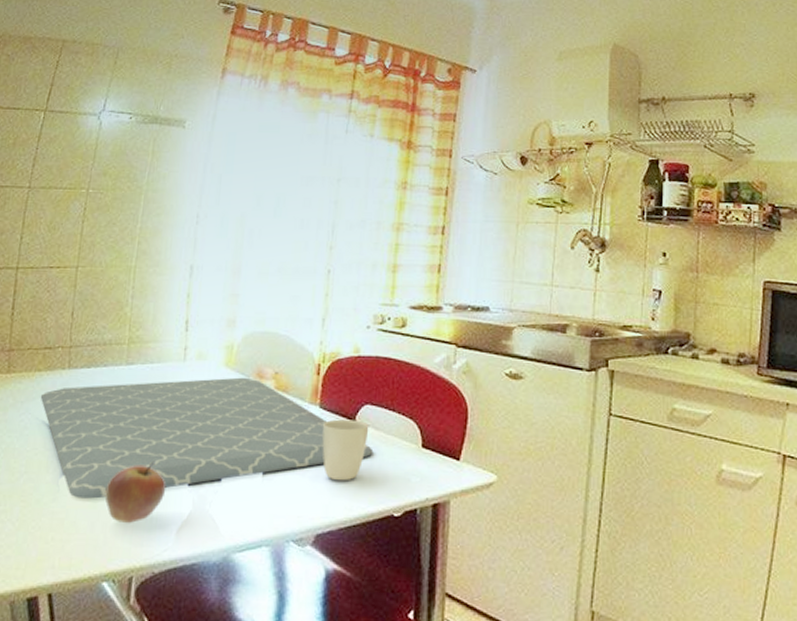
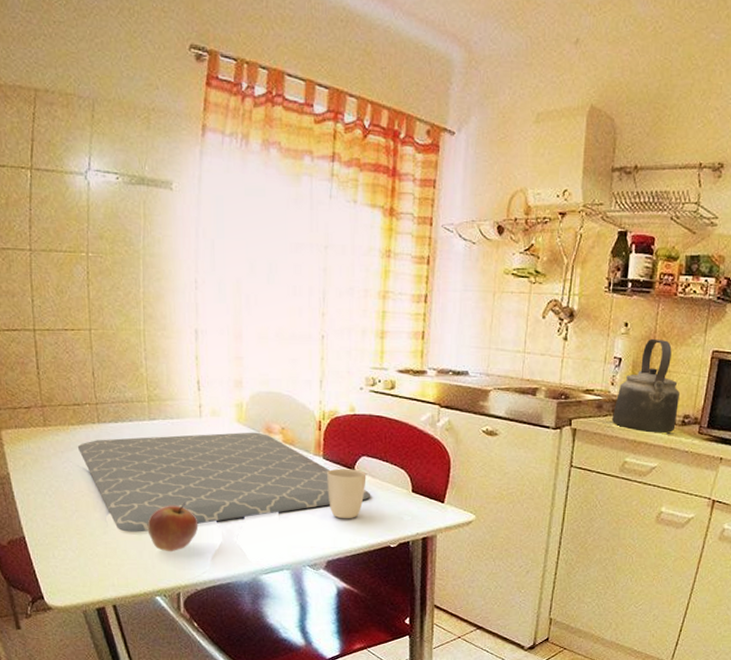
kettle: none [656,269,731,375] -> present [612,338,680,434]

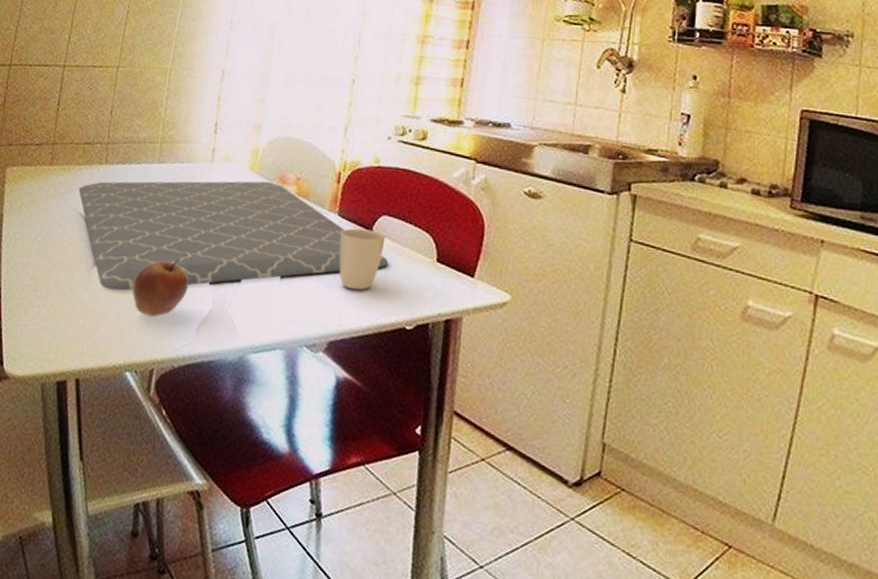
kettle: present [612,338,680,434] -> none [681,94,763,206]

